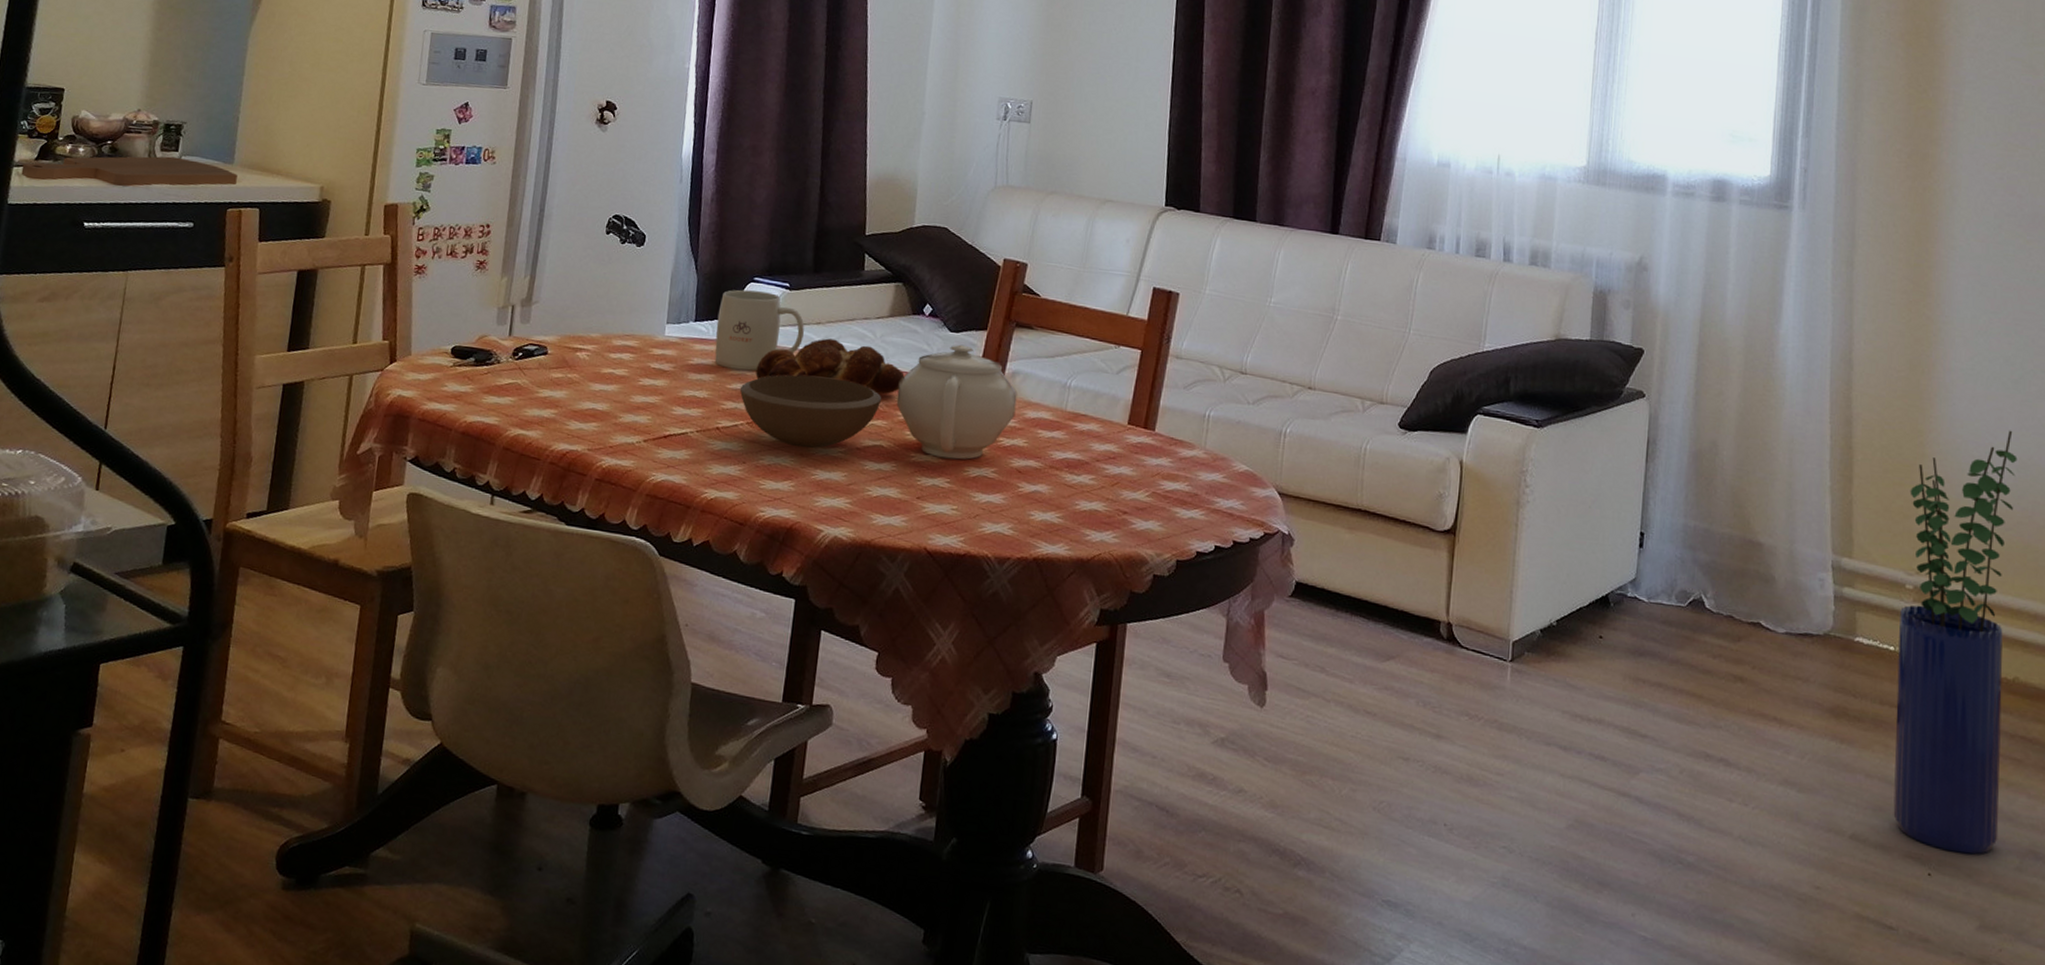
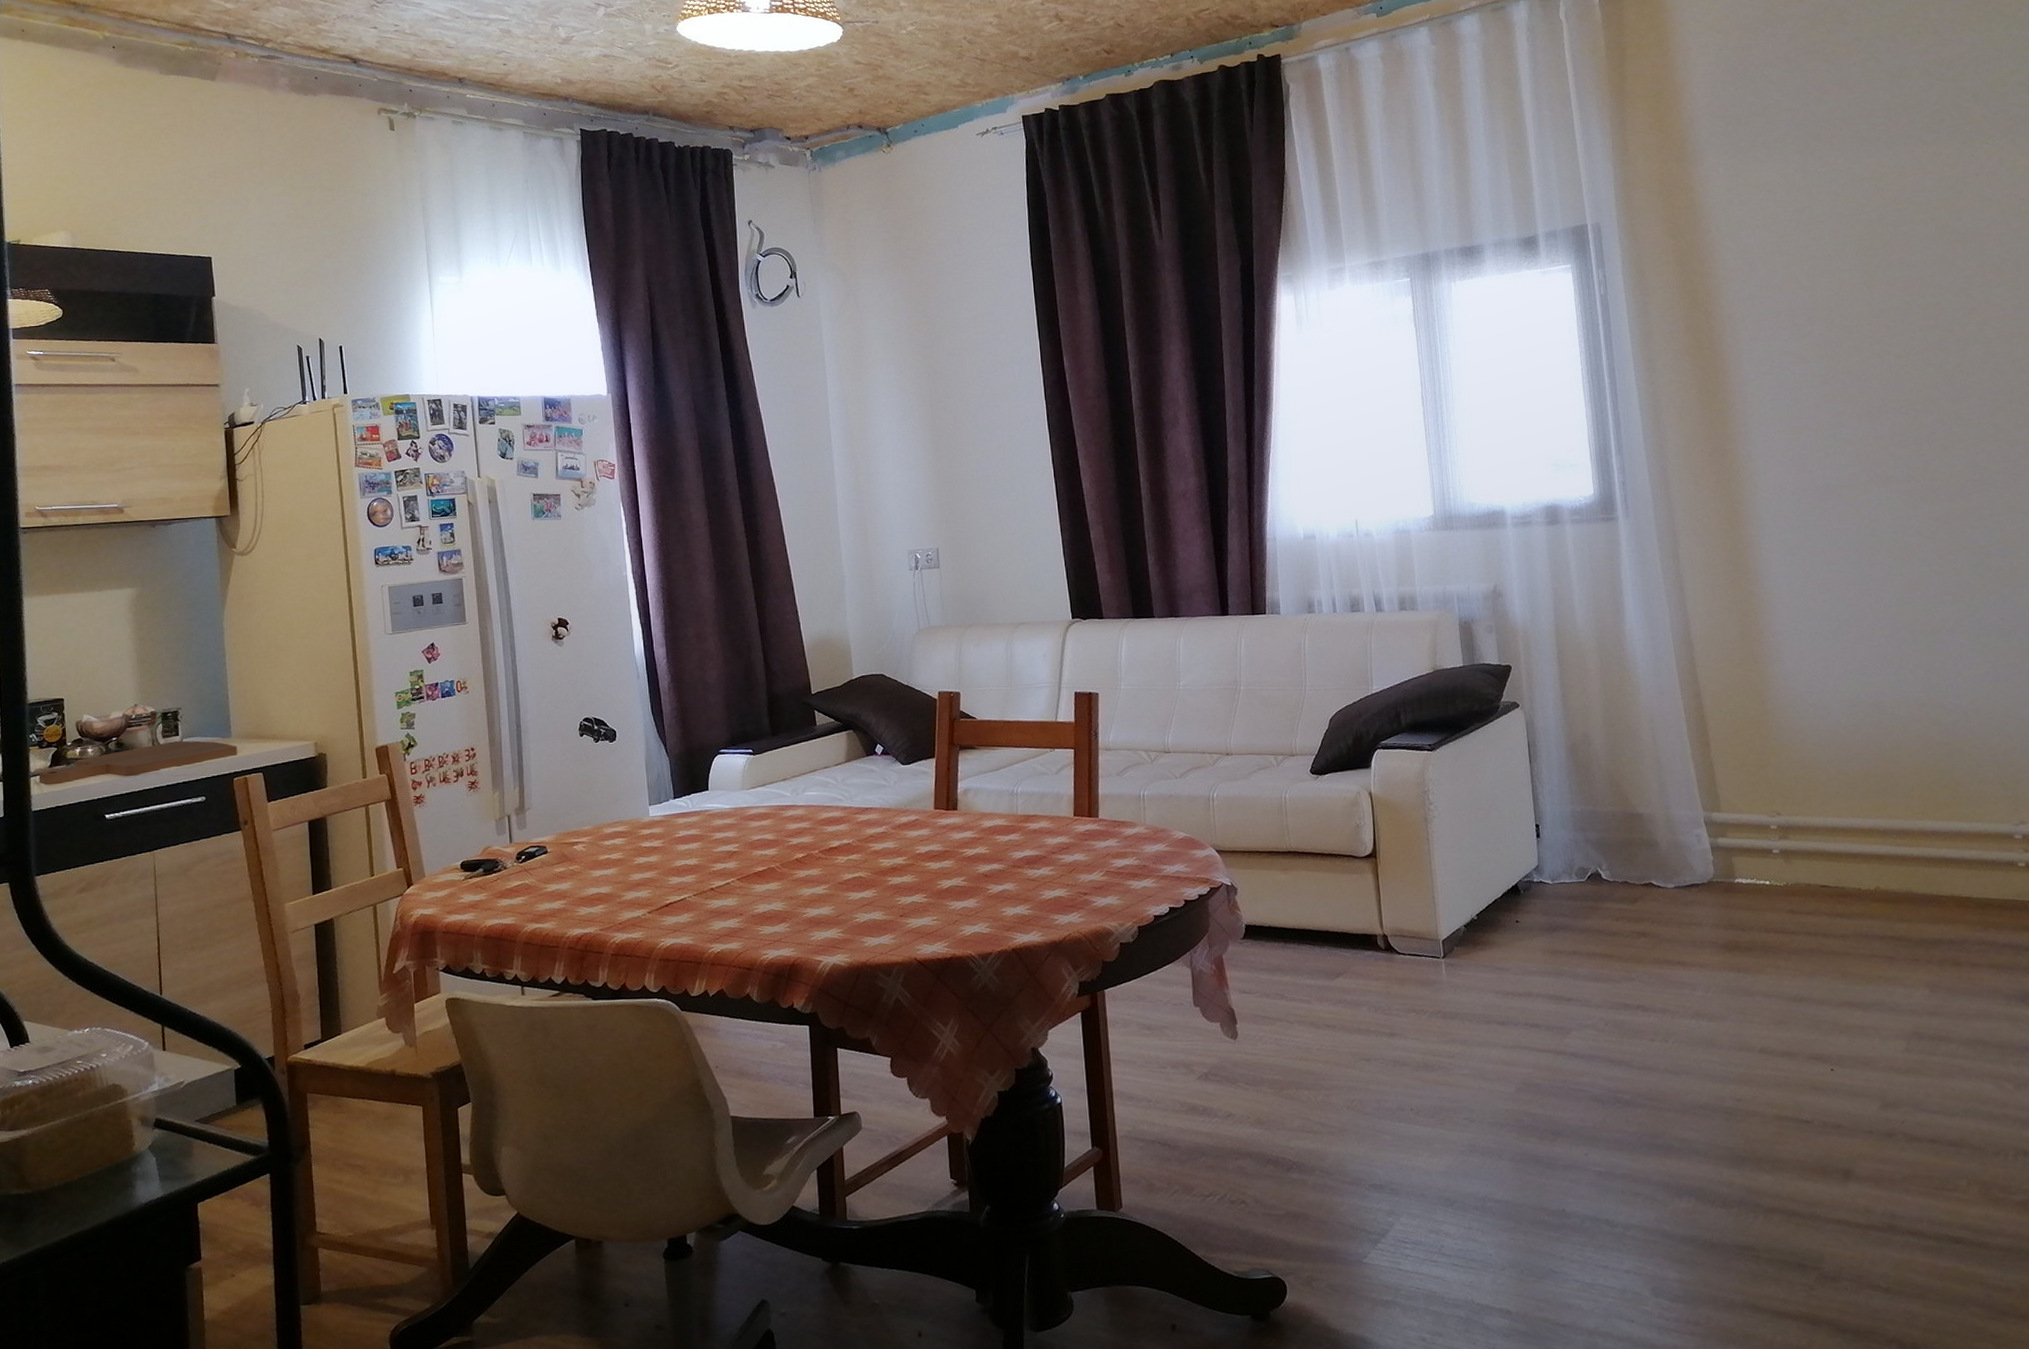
mug: present [714,289,805,371] -> none [693,760,773,835]
bowl: present [739,374,882,449] -> none [725,825,853,892]
bread loaf: present [755,338,905,395] -> none [736,791,869,840]
teapot: present [896,344,1018,460] -> none [865,774,974,877]
vase: present [1893,430,2018,855] -> none [1760,675,1885,1047]

